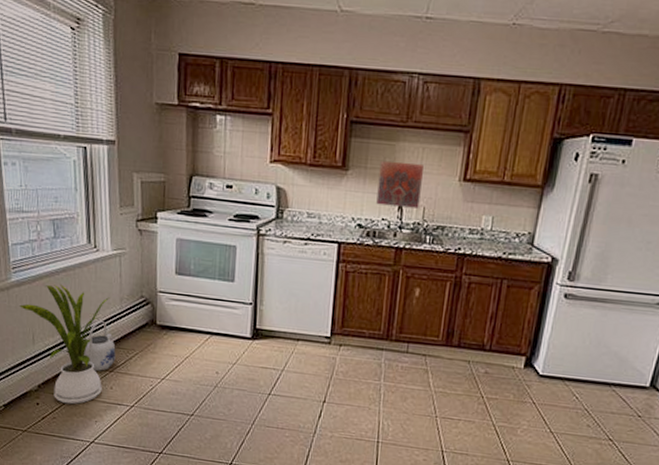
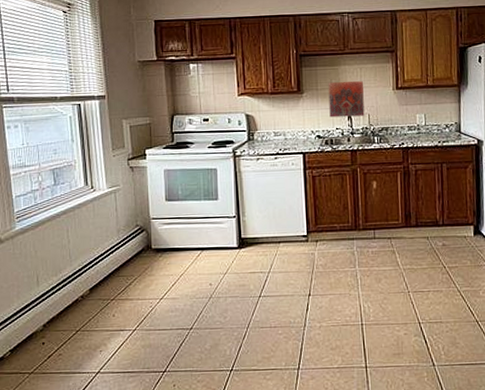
house plant: present [19,284,110,405] -> none [24,225,108,339]
teapot: present [84,320,116,371] -> none [86,252,116,301]

